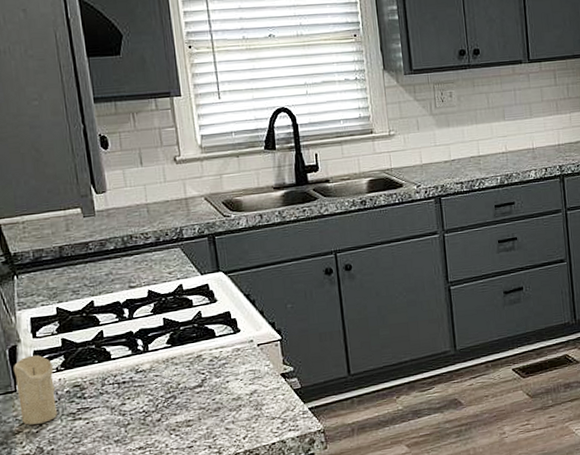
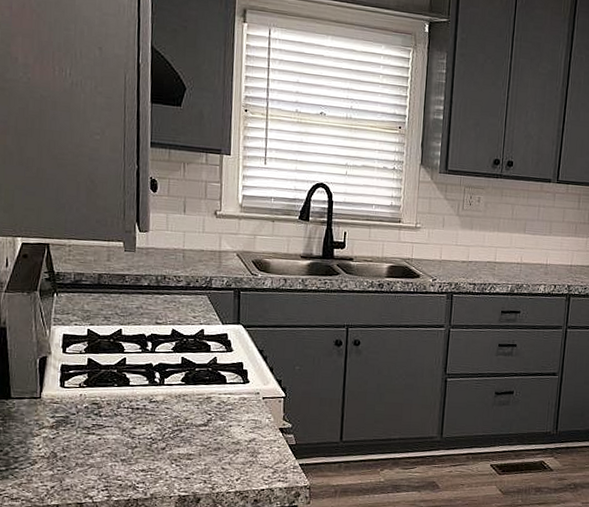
candle: present [13,355,57,426] -> none [41,368,77,432]

